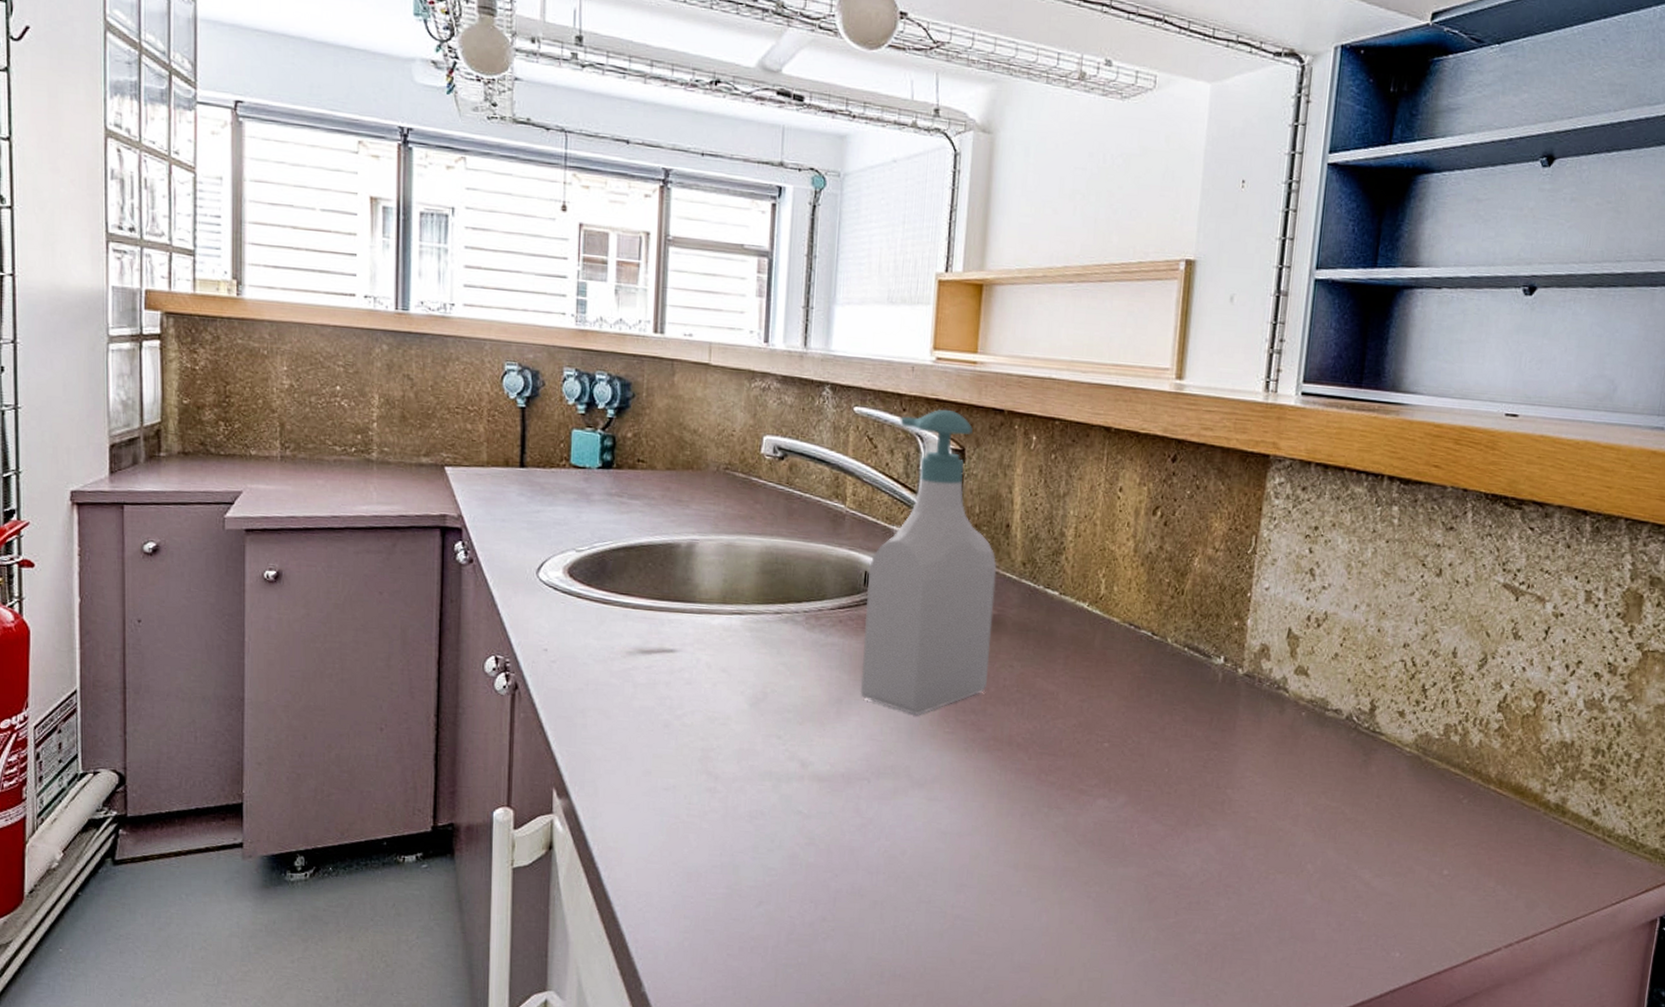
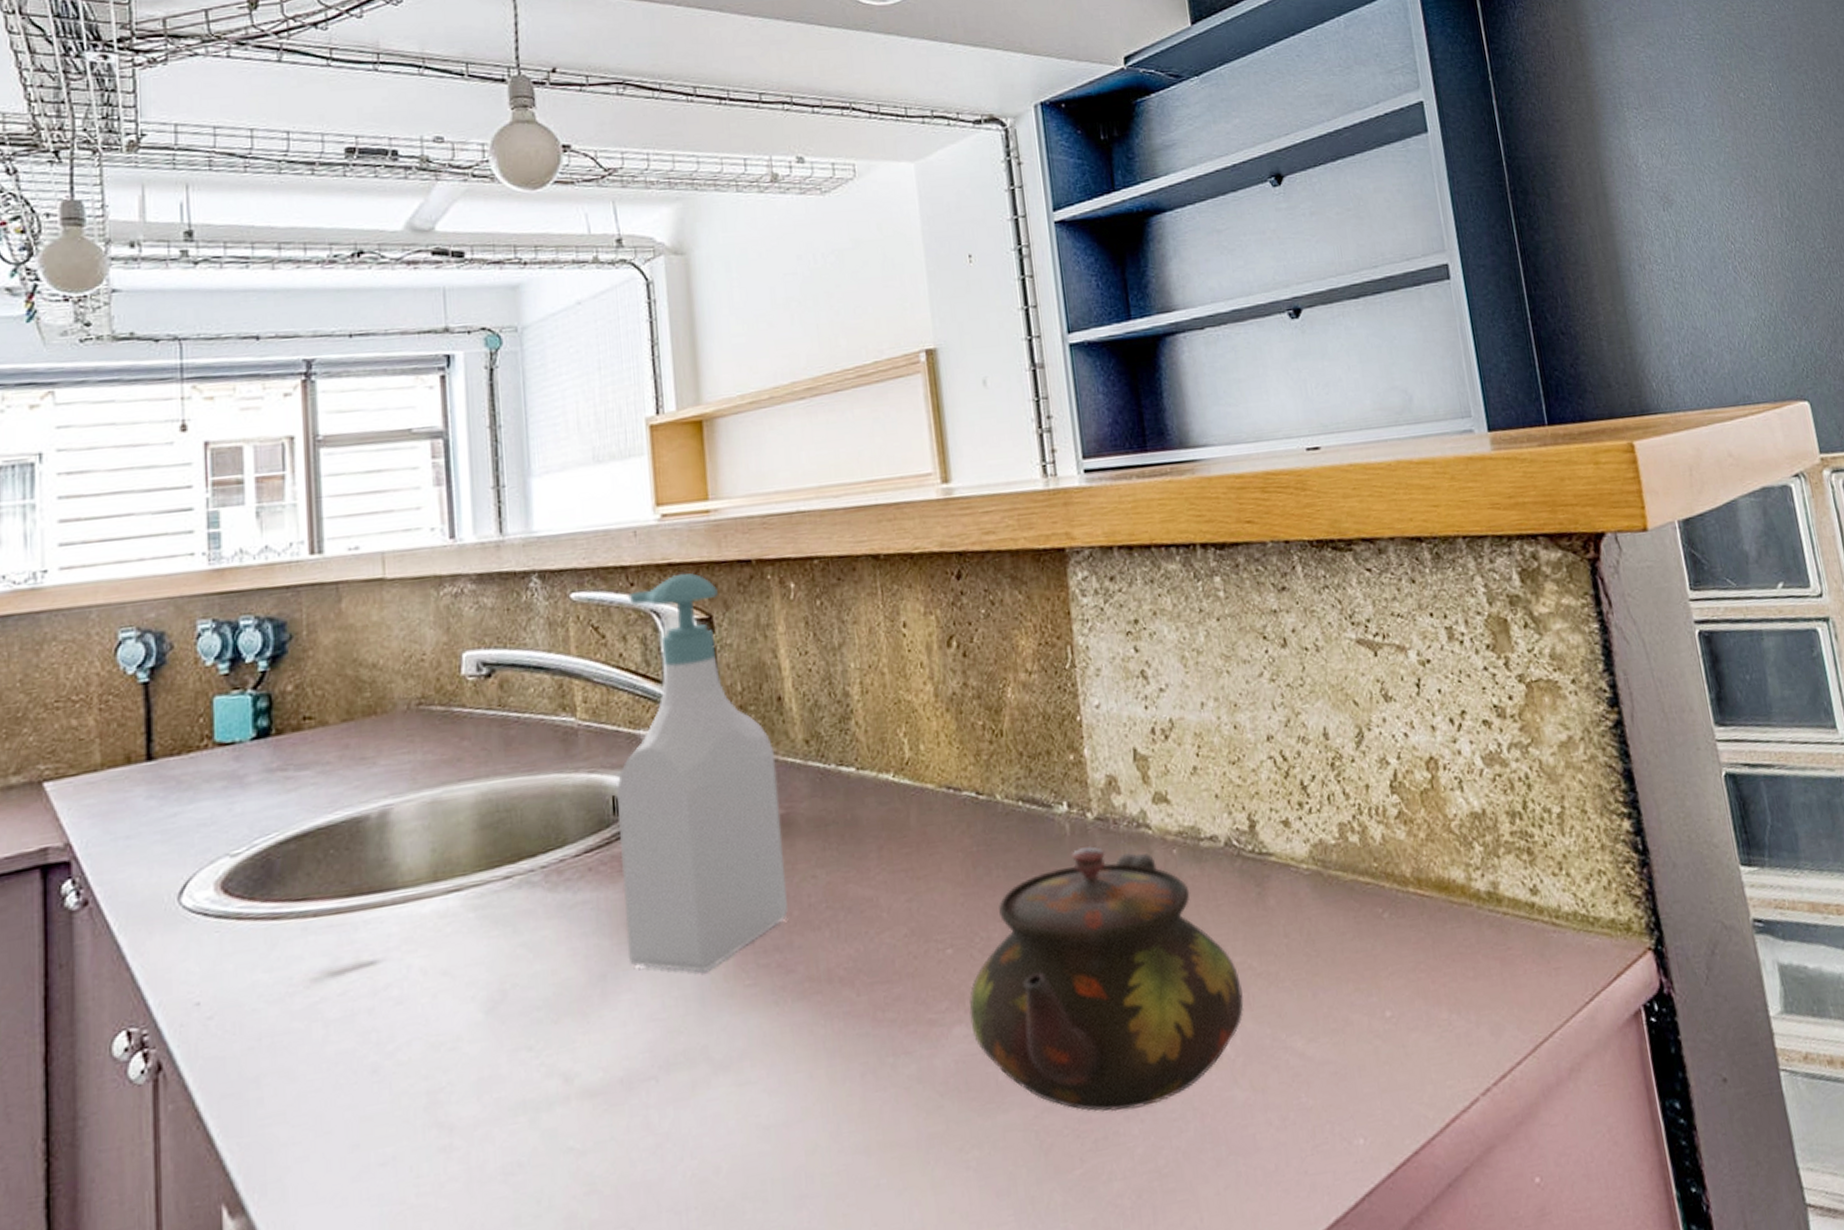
teapot: none [1112,693,1332,890] -> present [969,845,1244,1112]

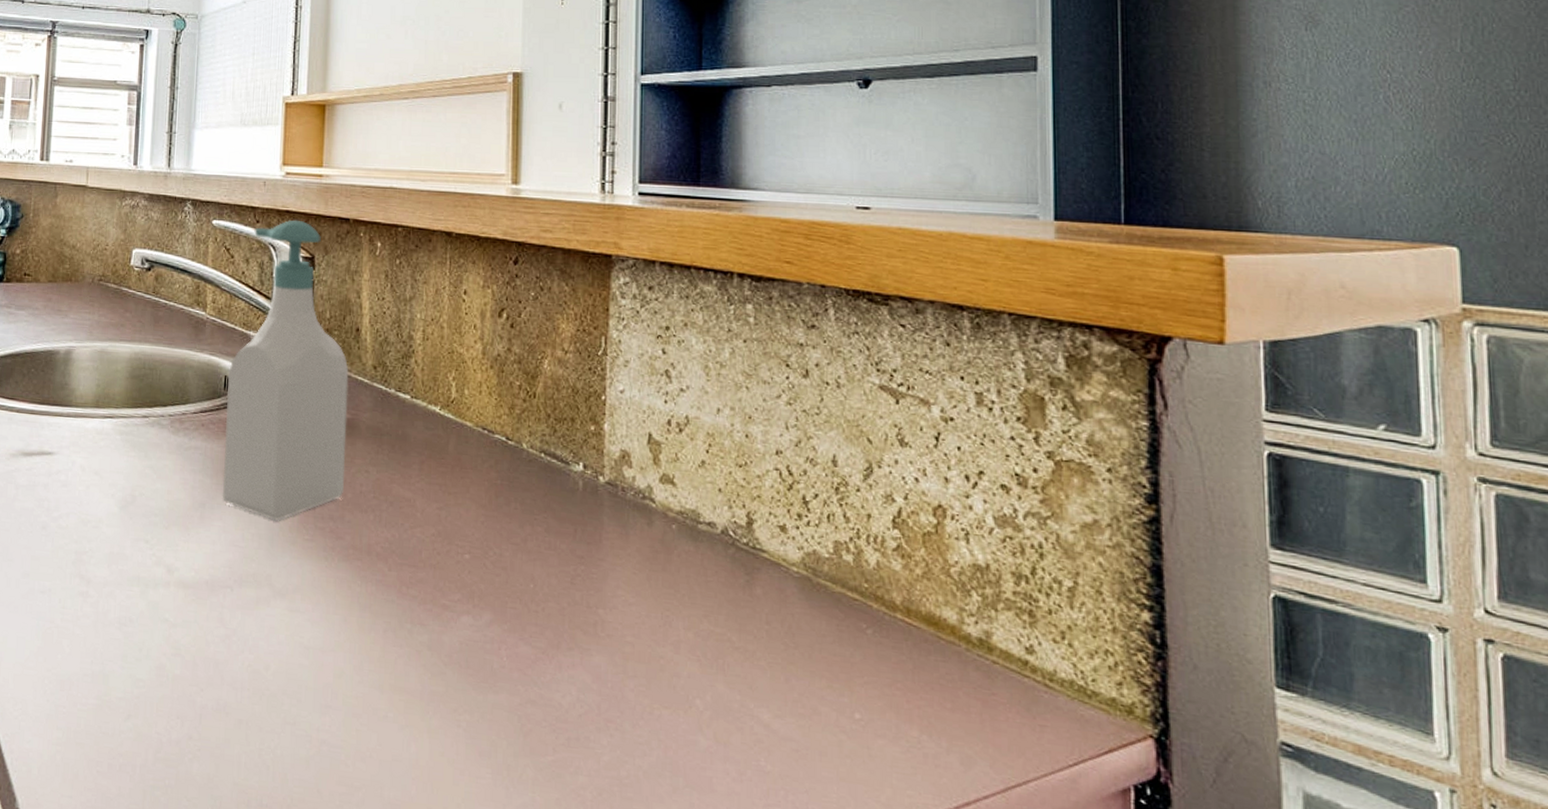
teapot: present [969,845,1244,1112] -> none [477,503,718,726]

